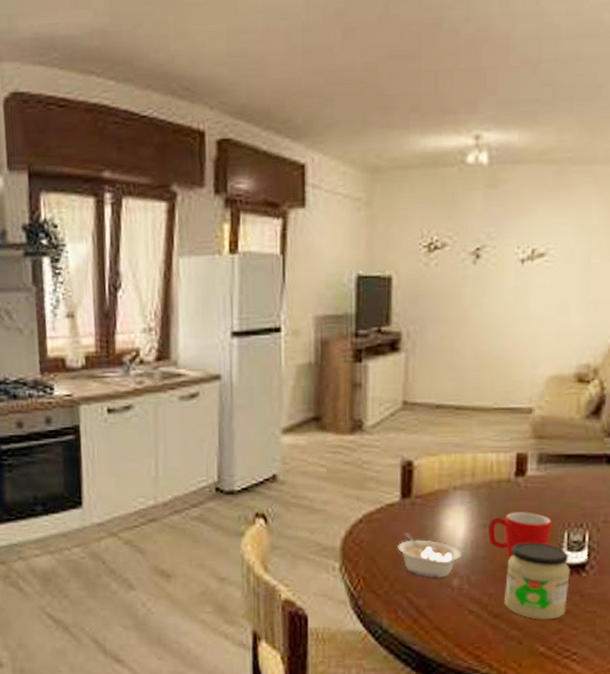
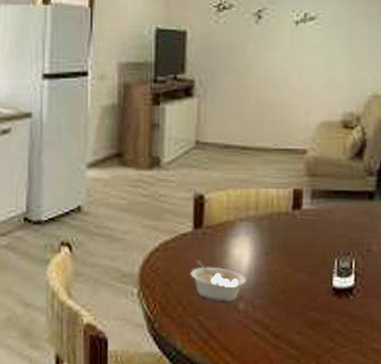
mug: present [488,512,553,559] -> none [270,241,325,284]
jar: present [504,542,570,620] -> none [284,269,340,339]

